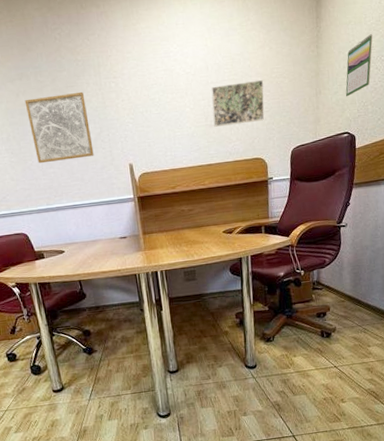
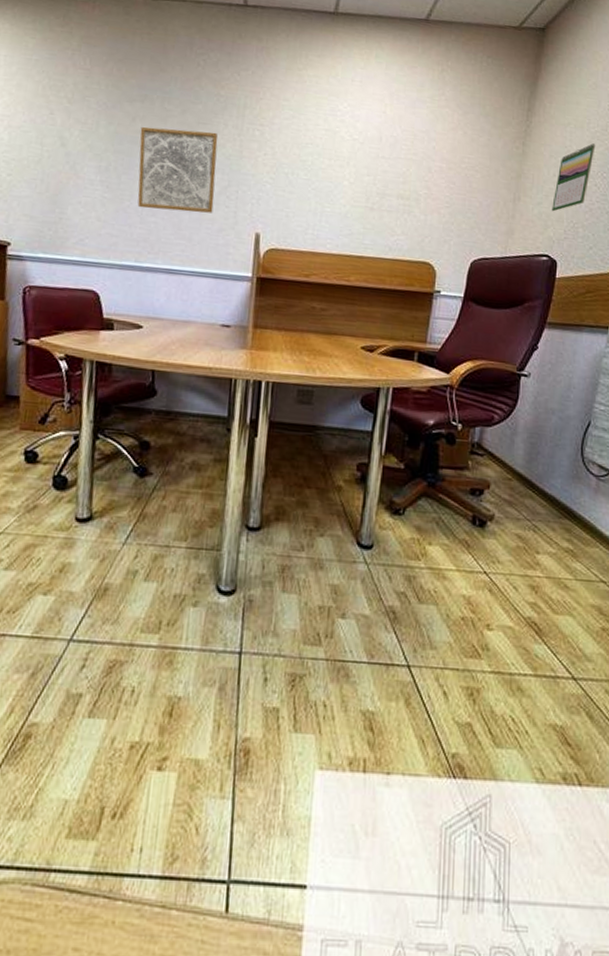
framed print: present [211,79,265,127] -> none [376,162,449,217]

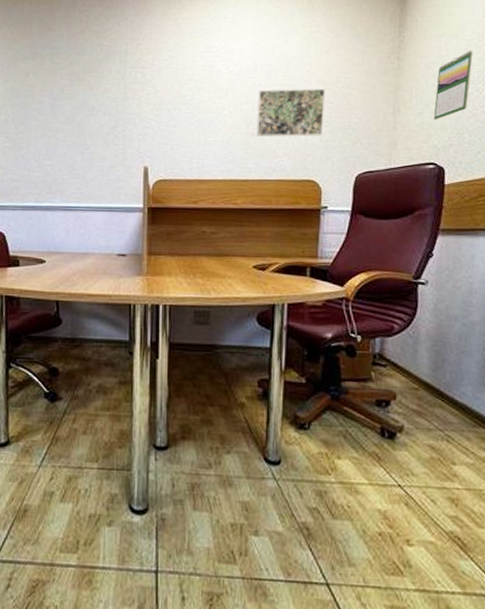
wall art: present [137,126,219,213] -> none [33,79,104,153]
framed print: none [376,162,449,217] -> present [256,88,326,137]

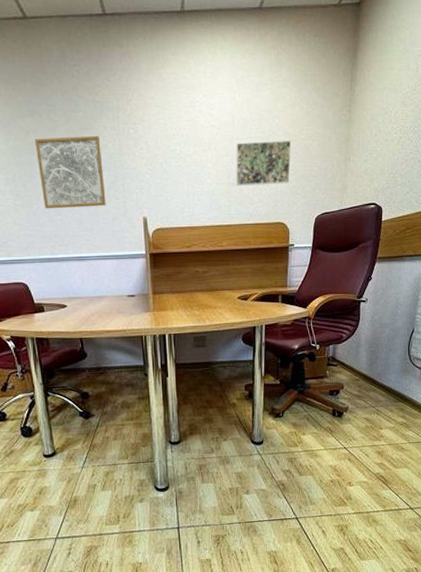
wall art: none [33,79,104,153] -> present [34,135,106,209]
calendar: present [433,51,473,120] -> none [375,103,407,166]

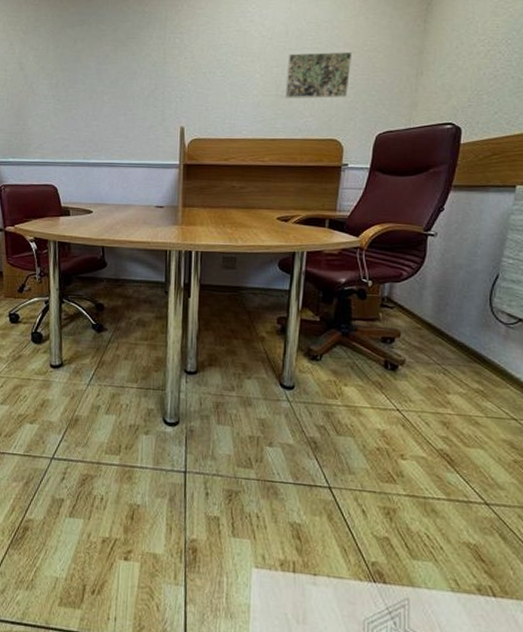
wall art: present [34,135,106,209] -> none [81,44,145,115]

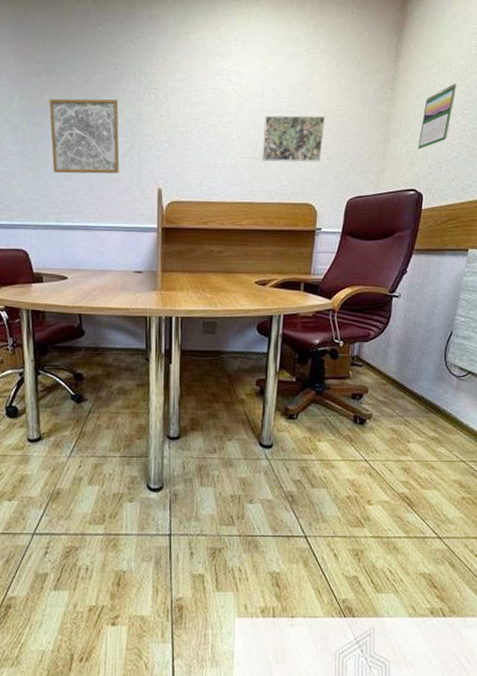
wall art: none [81,44,145,115] -> present [49,98,120,174]
calendar: none [455,13,499,82] -> present [418,83,457,150]

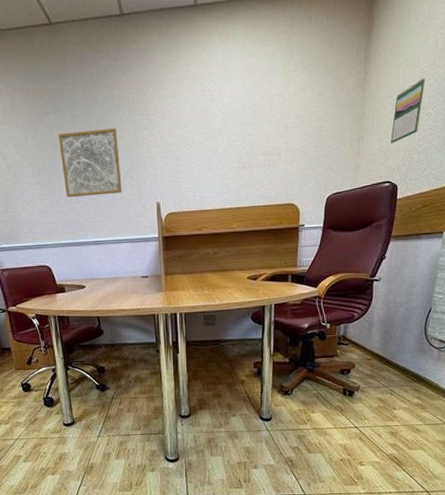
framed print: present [262,115,326,162] -> none [246,122,303,169]

